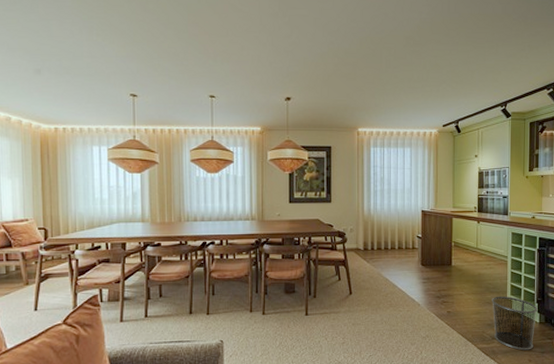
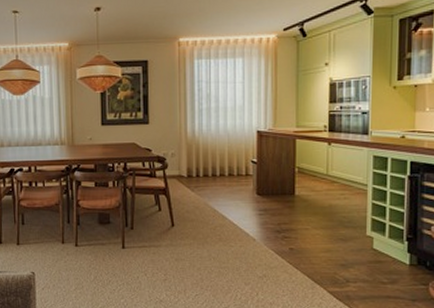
waste bin: present [492,296,538,351] -> none [346,231,408,297]

